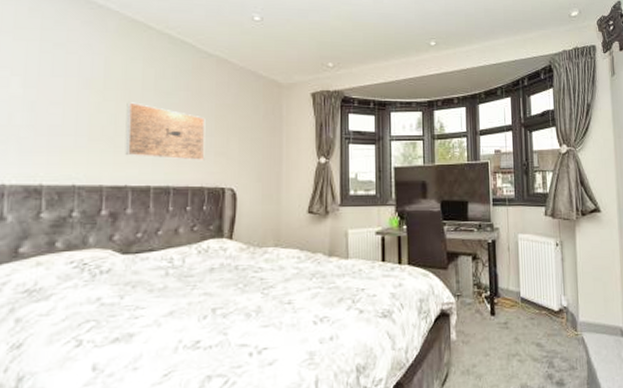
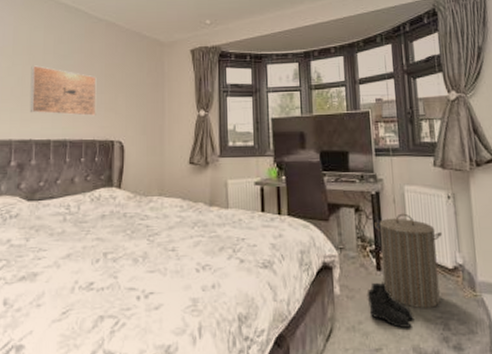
boots: none [481,326,523,369] -> present [367,282,414,328]
laundry hamper: none [490,260,551,350] -> present [374,213,443,309]

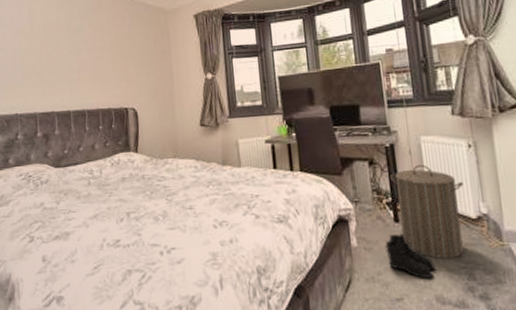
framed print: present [29,65,97,117] -> none [47,42,110,87]

